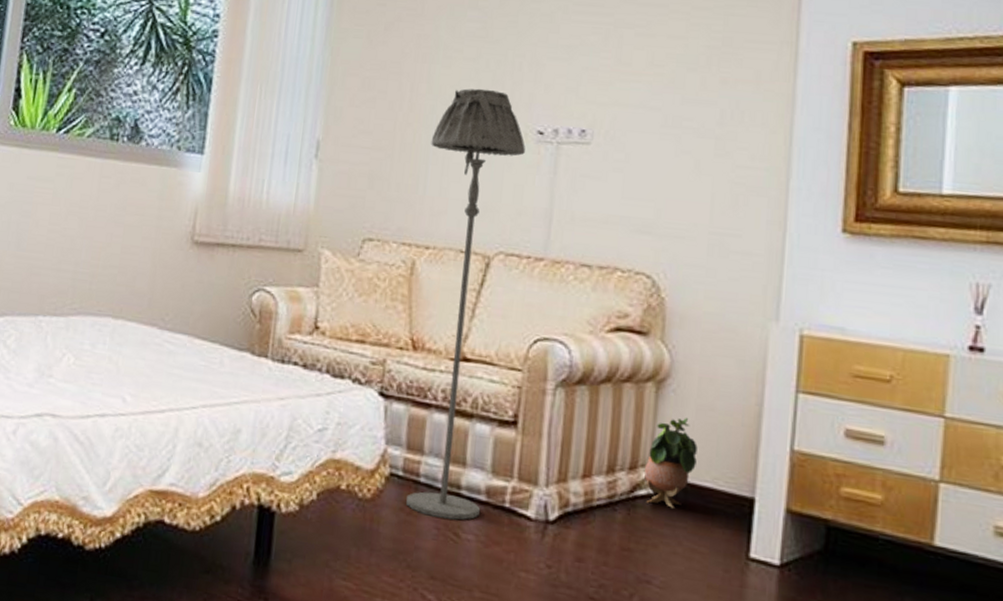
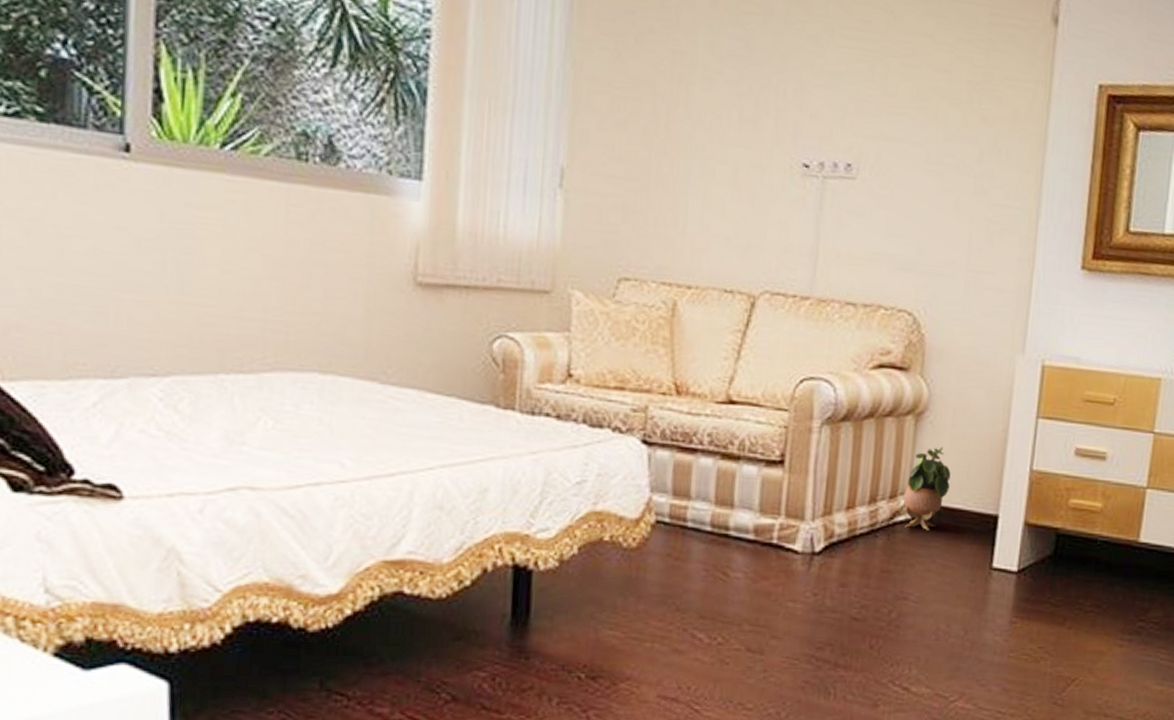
floor lamp: present [406,88,525,520] -> none [674,114,791,560]

